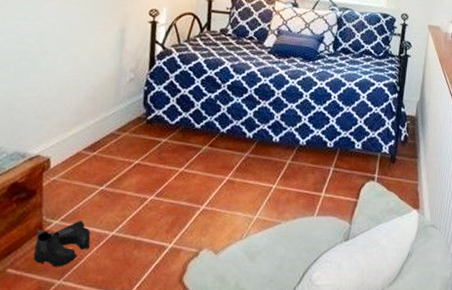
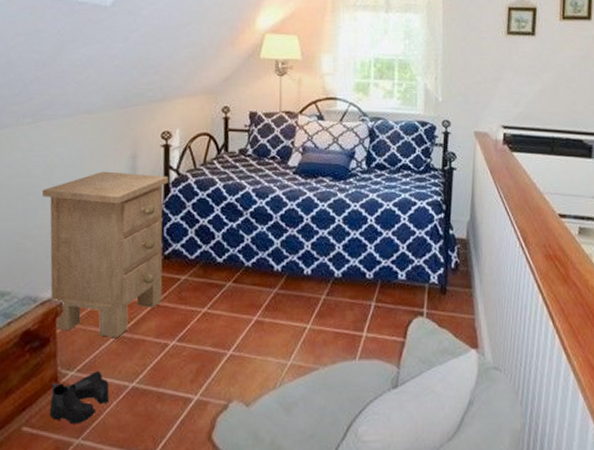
nightstand: none [33,42,155,192] -> present [41,171,169,338]

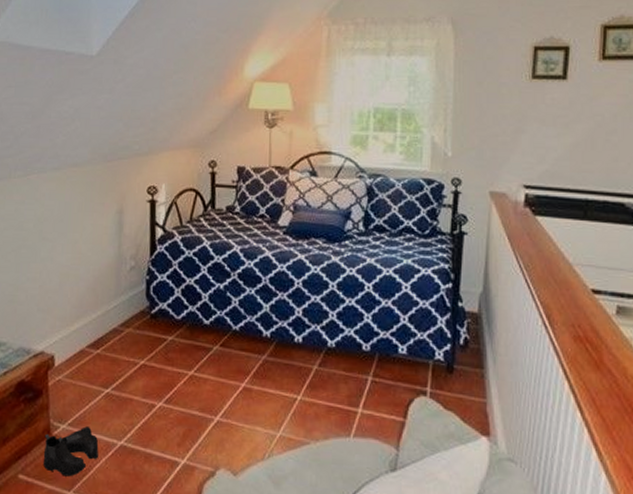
nightstand: present [41,171,169,338] -> none [33,226,155,395]

